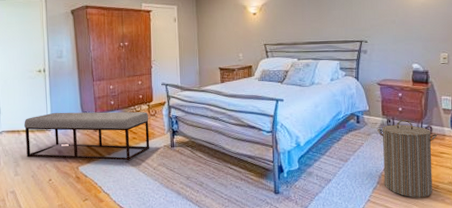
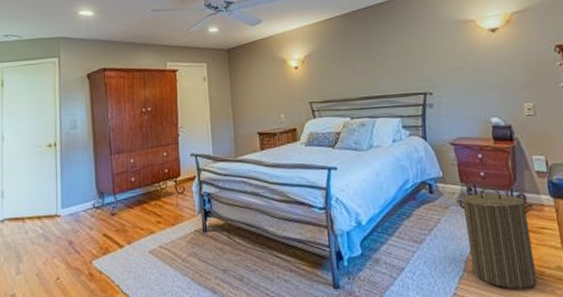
bench: present [24,111,150,161] -> none [30,189,178,252]

